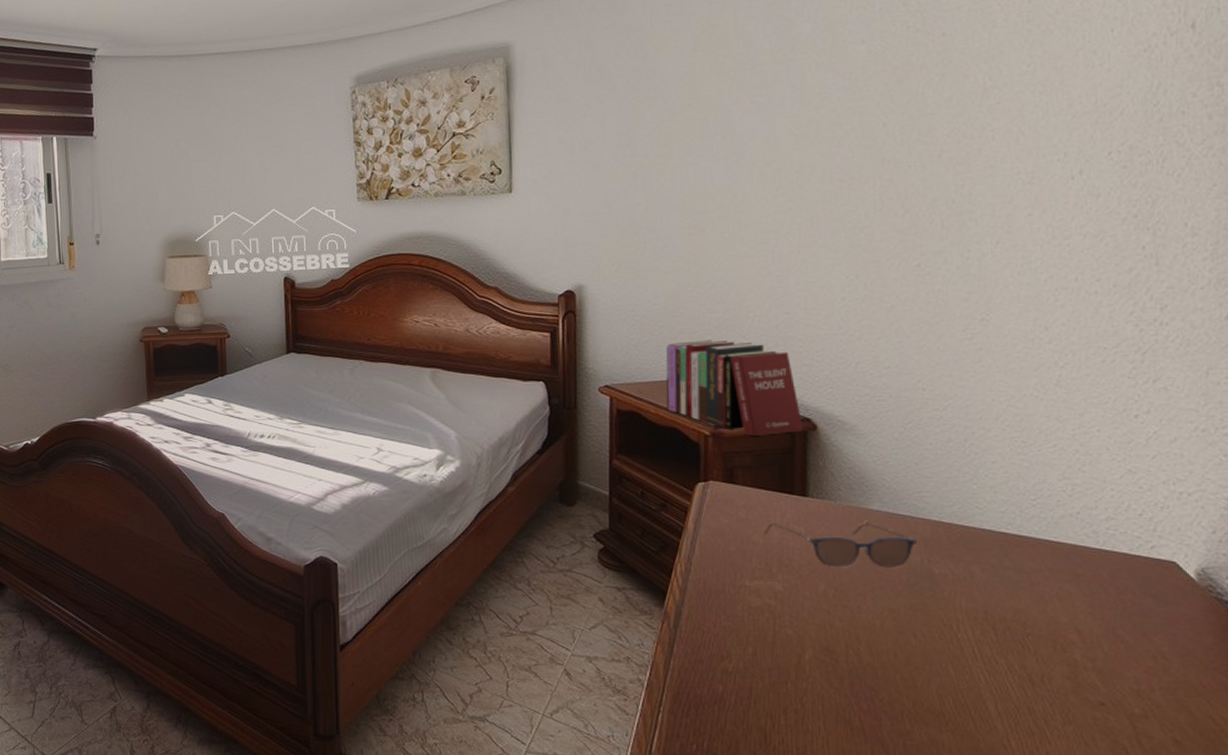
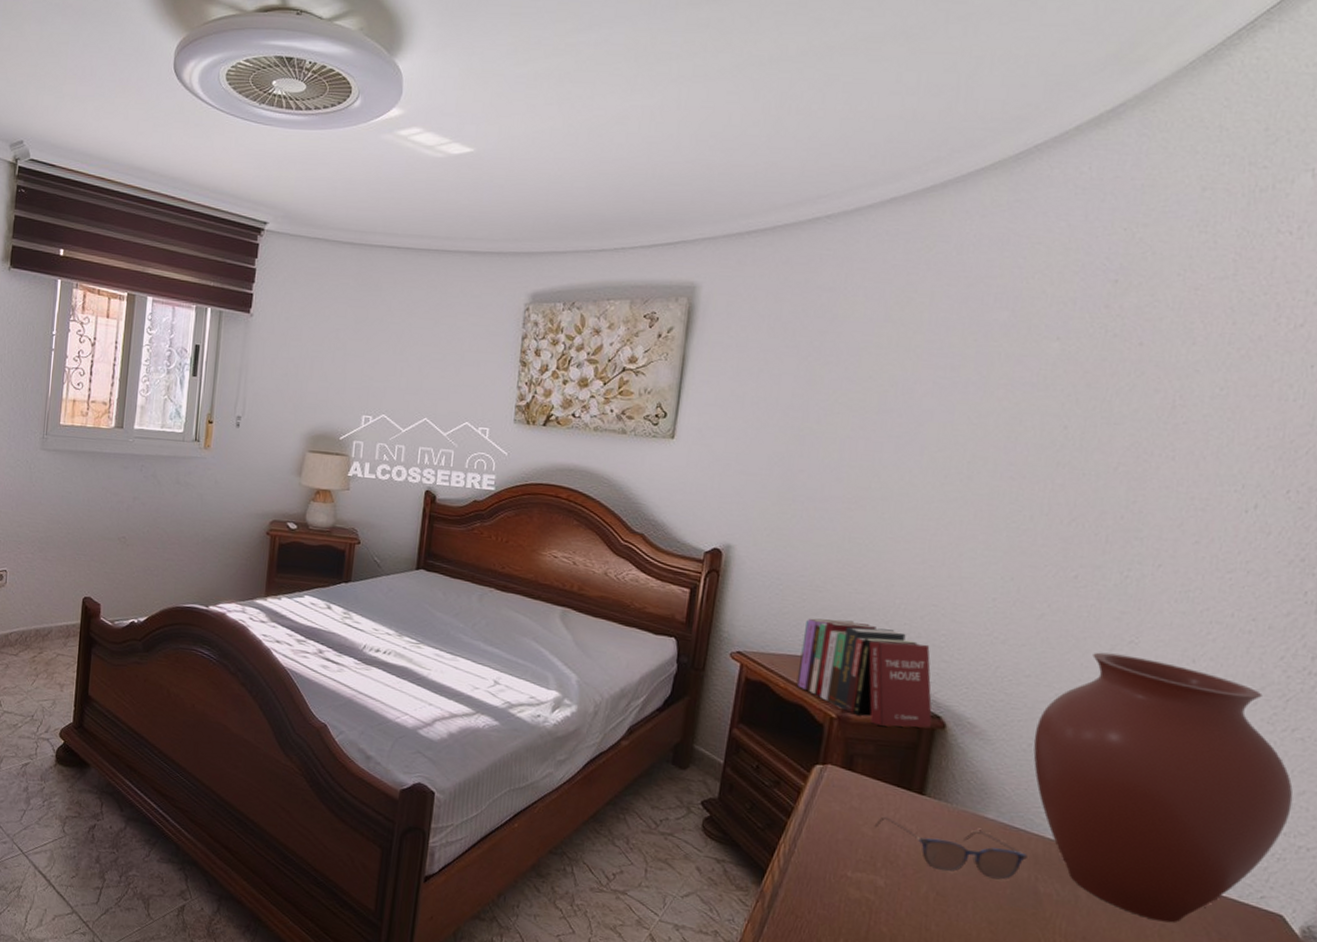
vase: none [904,333,1166,585] -> present [1033,652,1293,923]

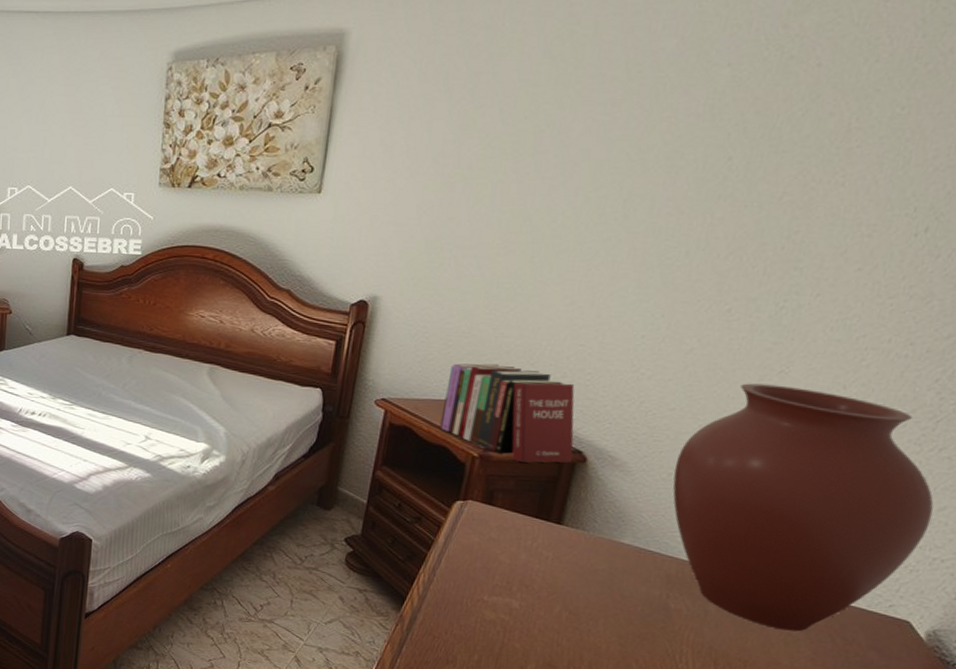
glasses: present [874,816,1027,880] -> none [511,545,661,599]

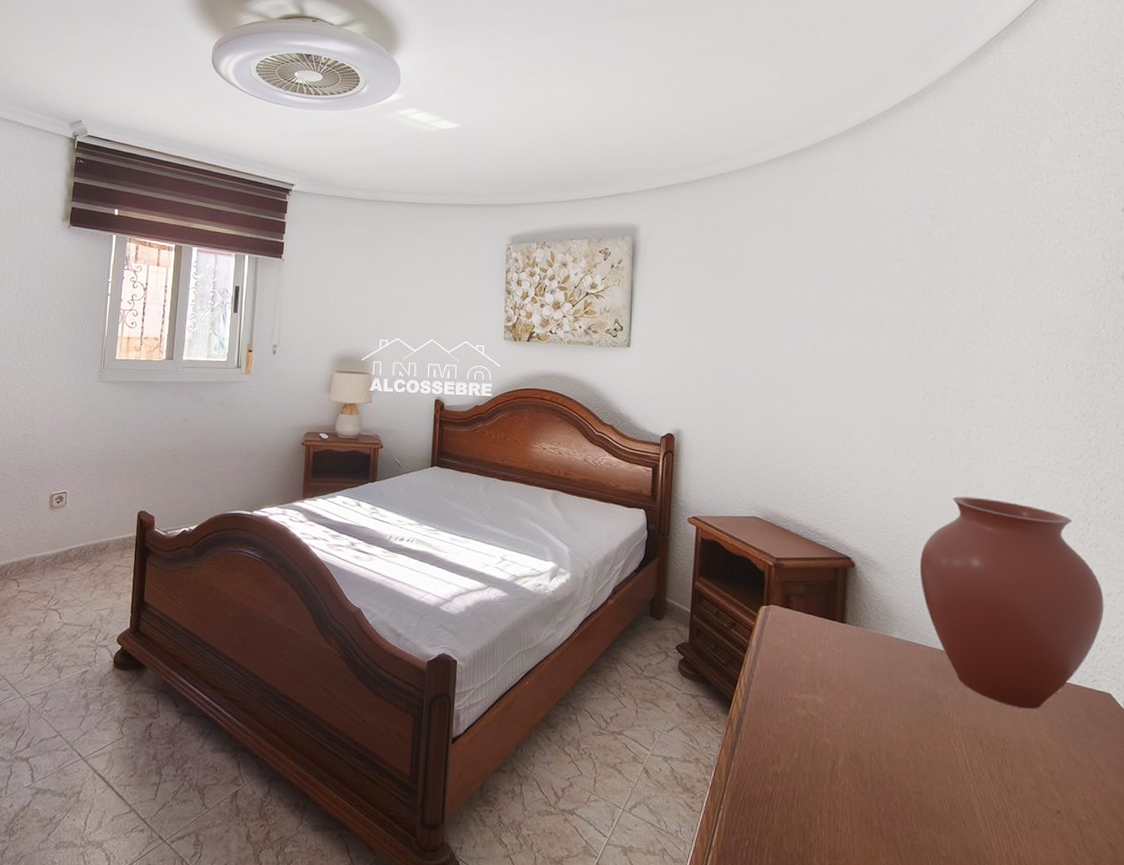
books: present [439,363,575,463] -> none [740,485,845,569]

